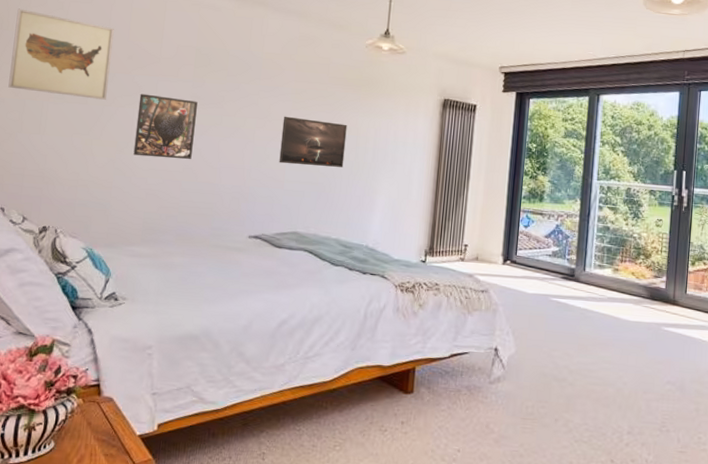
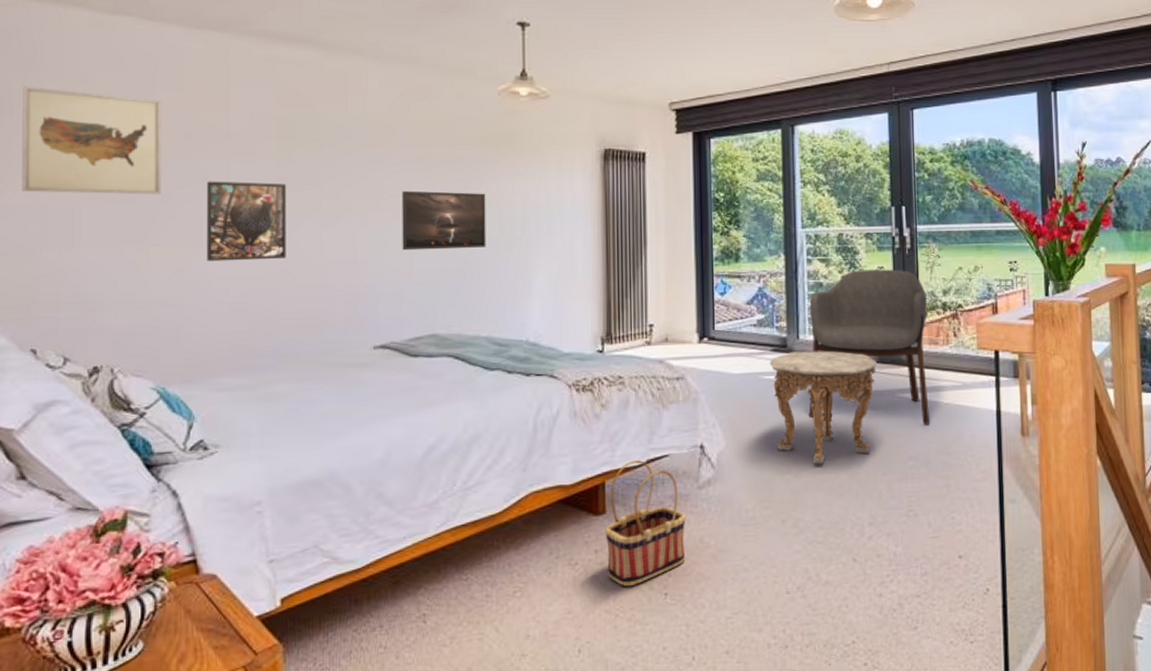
basket: none [409,353,477,456] -> present [605,460,686,587]
side table: none [557,281,648,377] -> present [770,351,877,464]
armchair: none [586,220,696,356] -> present [808,269,929,424]

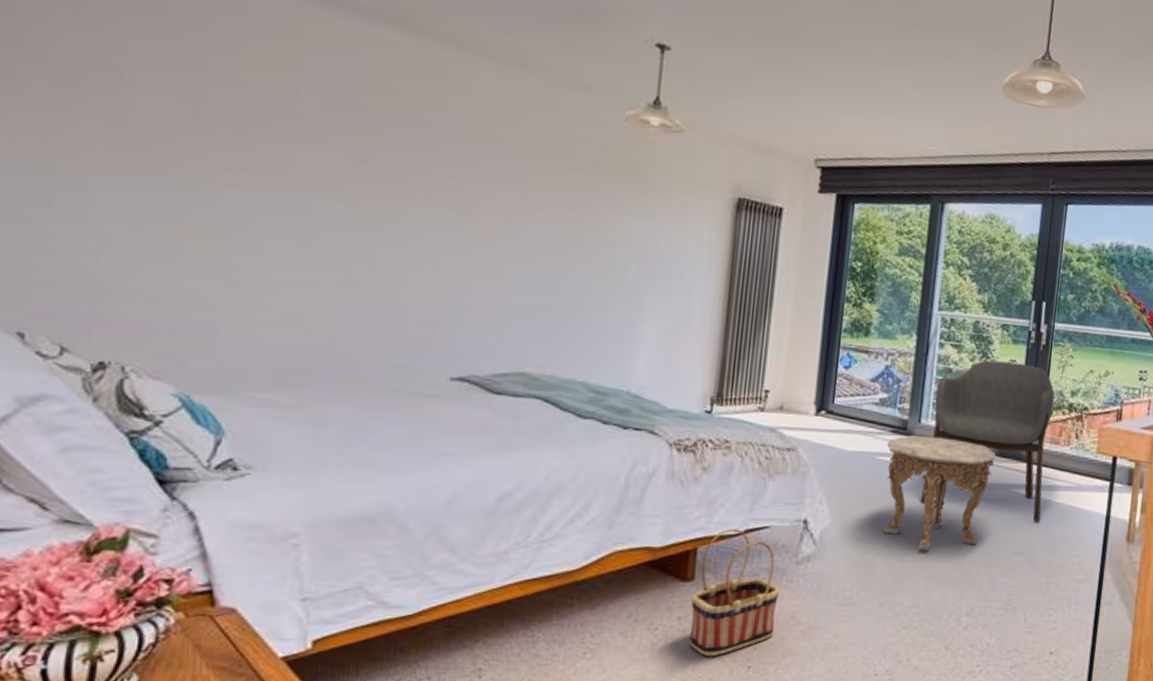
wall art: present [22,86,161,195] -> none [19,17,213,173]
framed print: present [206,181,286,262] -> none [255,166,362,267]
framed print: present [402,190,486,251] -> none [495,210,599,285]

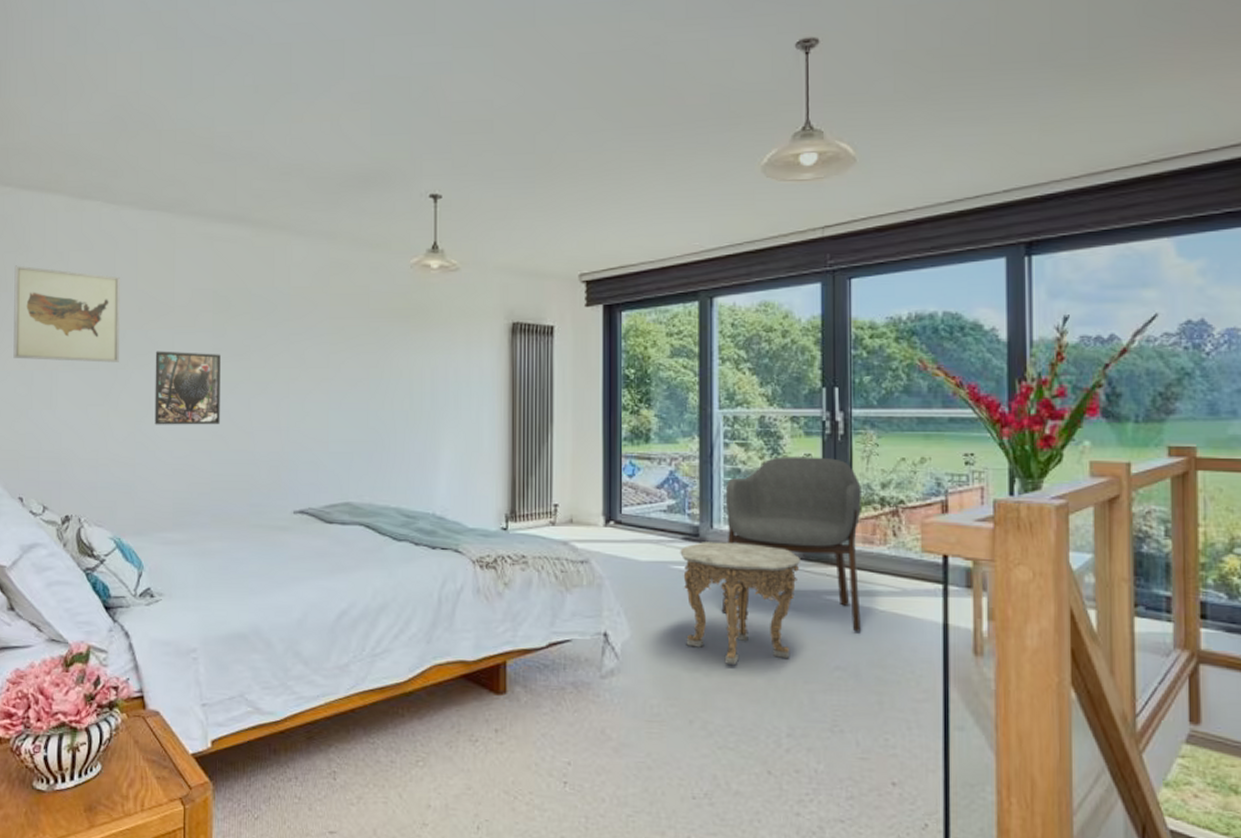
wall art: none [19,17,213,173] -> present [13,265,120,362]
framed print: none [255,166,362,267] -> present [154,351,220,425]
basket: present [688,529,780,657] -> none [505,642,588,770]

